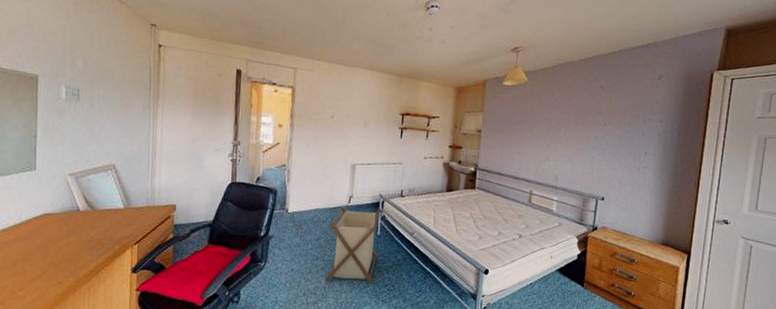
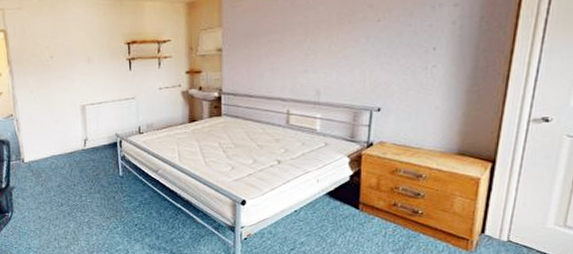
laundry basket: present [325,207,382,283] -> none [68,149,124,225]

